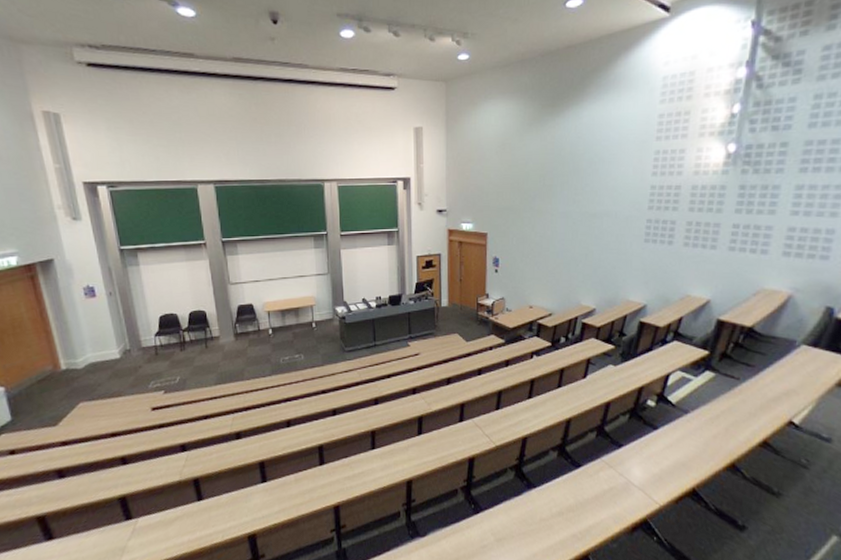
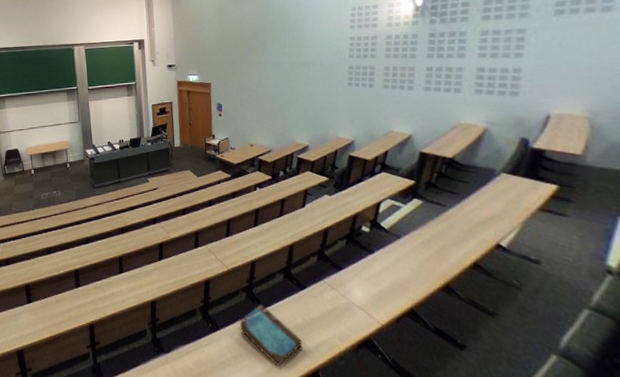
book: none [505,484,573,551] -> present [239,304,302,367]

